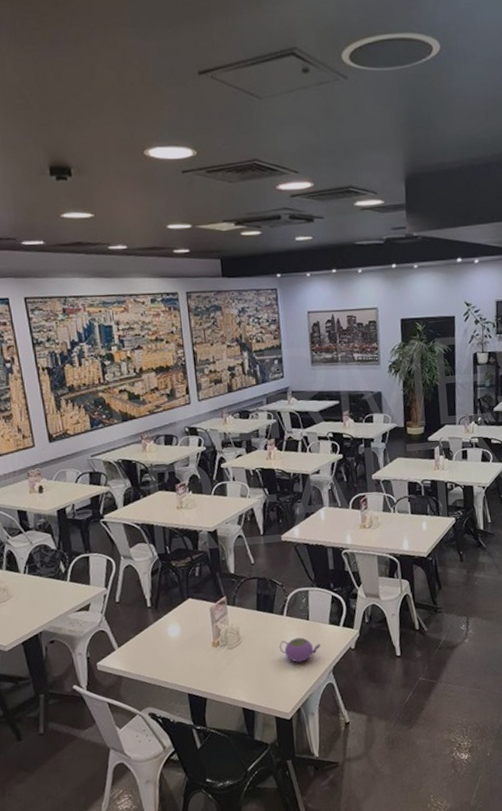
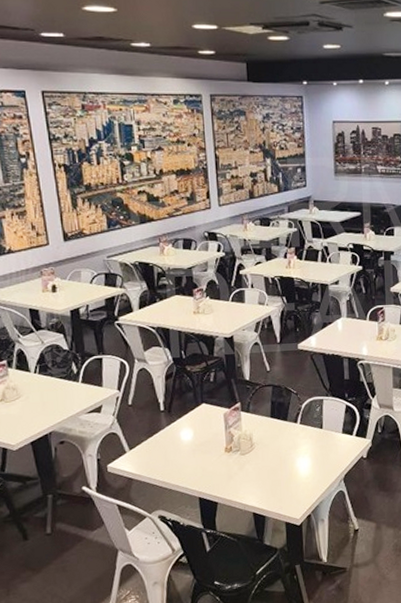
teapot: present [279,637,321,663] -> none [291,445,333,470]

